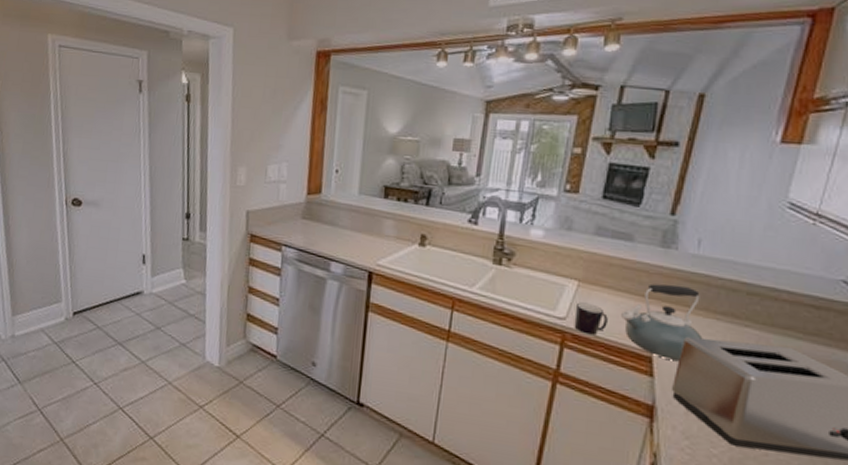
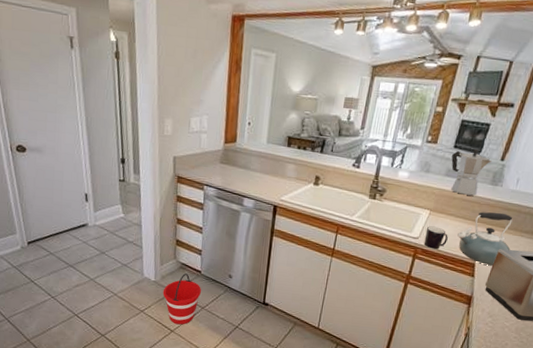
bucket: none [227,358,277,429] -> present [162,273,201,325]
moka pot: none [601,199,659,262] -> present [451,148,493,196]

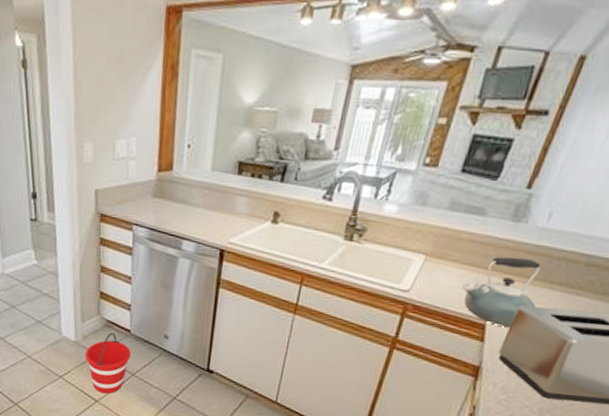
mug: present [423,226,448,251] -> none [416,275,450,307]
moka pot: present [451,148,493,196] -> none [456,172,516,236]

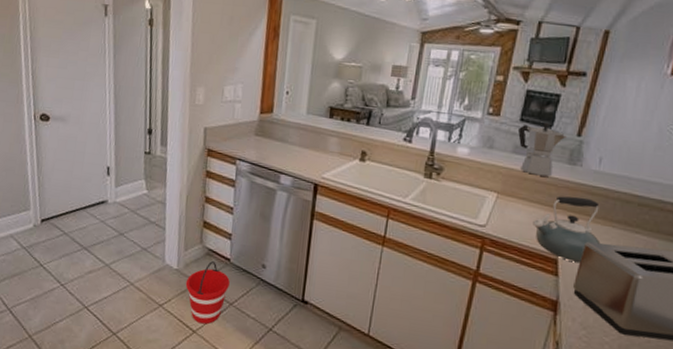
moka pot: none [456,172,516,236] -> present [518,122,568,177]

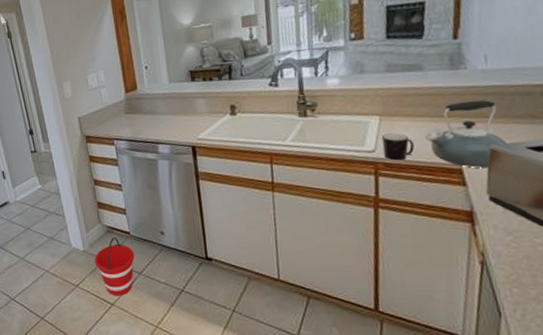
mug: none [492,211,521,242] -> present [381,133,415,162]
moka pot: present [518,122,568,177] -> none [387,33,443,90]

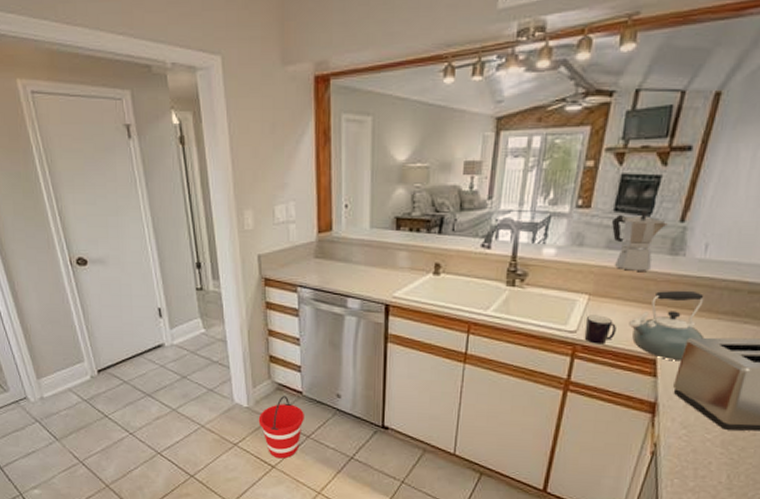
moka pot: none [387,33,443,90] -> present [612,209,669,271]

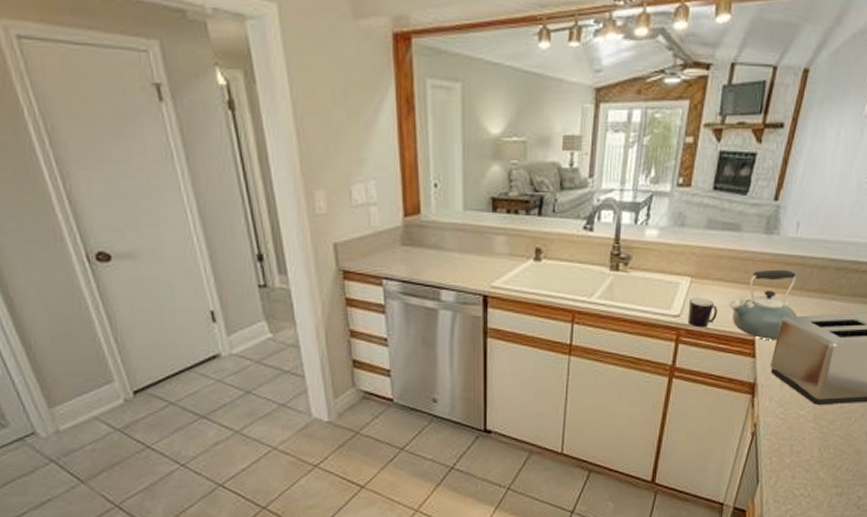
bucket: present [258,396,304,459] -> none [342,405,396,477]
moka pot: present [612,209,669,271] -> none [712,188,764,251]

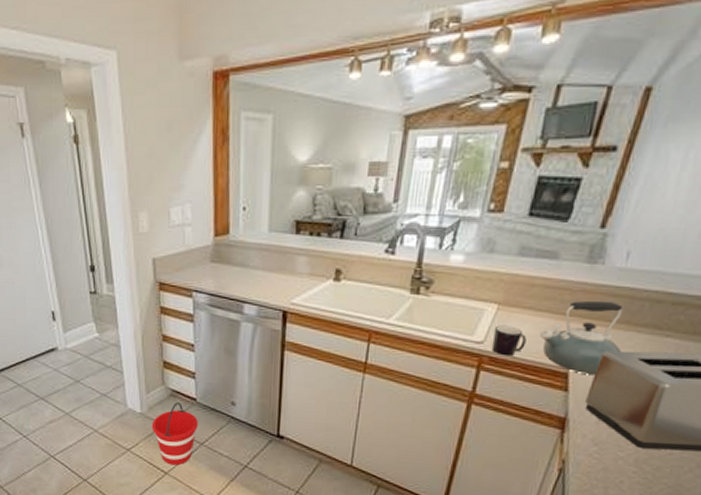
bucket: none [342,405,396,477] -> present [151,402,198,466]

